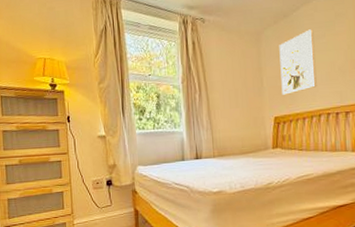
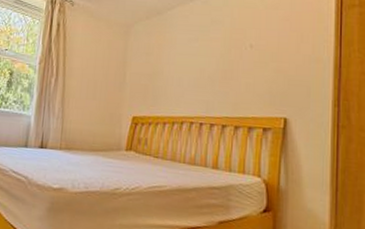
wall art: present [279,29,317,95] -> none [144,31,187,95]

